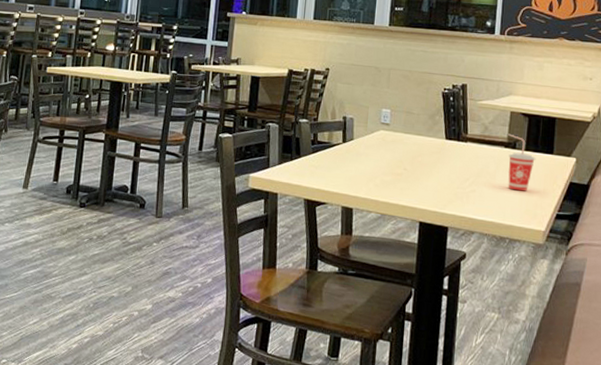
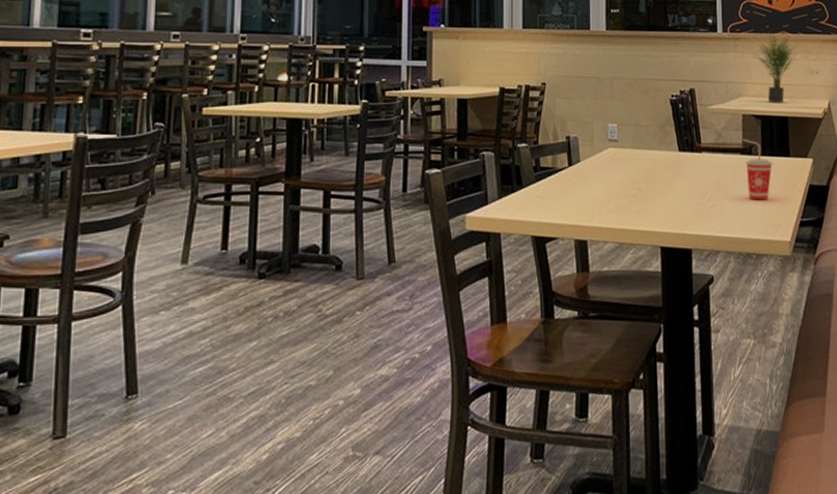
potted plant: none [526,37,575,104] -> present [752,32,799,102]

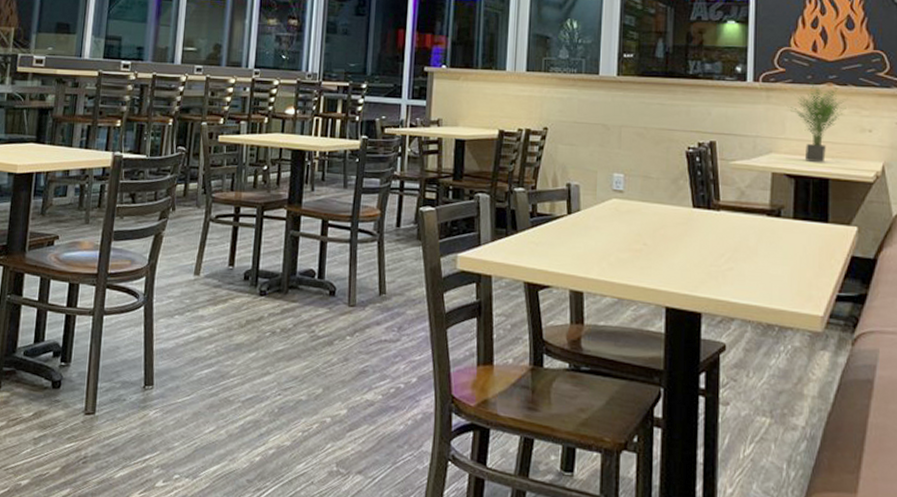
beverage cup: present [741,138,774,200] -> none [769,199,807,268]

